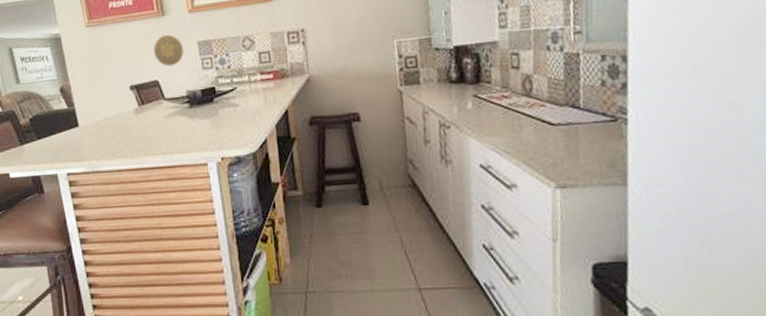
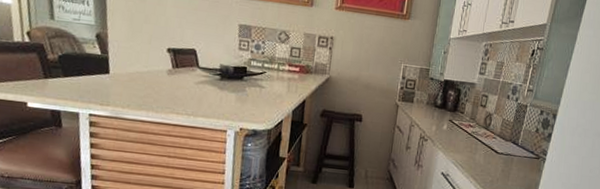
decorative plate: present [154,34,184,67] -> none [196,10,226,40]

